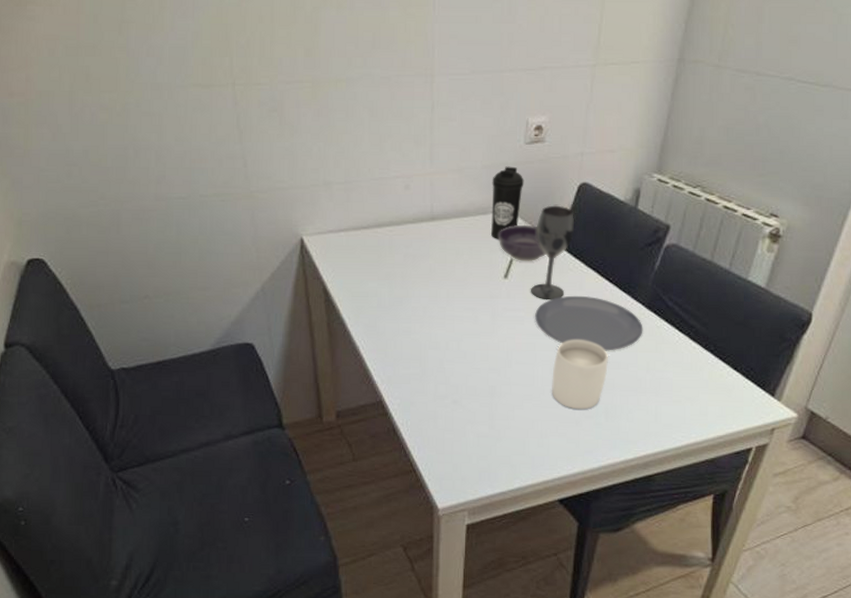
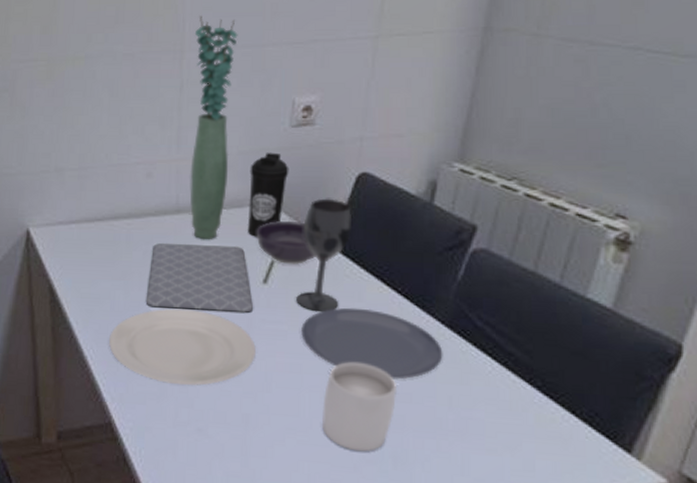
plate: none [378,302,499,366] -> present [109,308,256,386]
placemat: none [407,246,496,303] -> present [145,242,253,313]
vase: none [442,43,480,243] -> present [189,15,238,240]

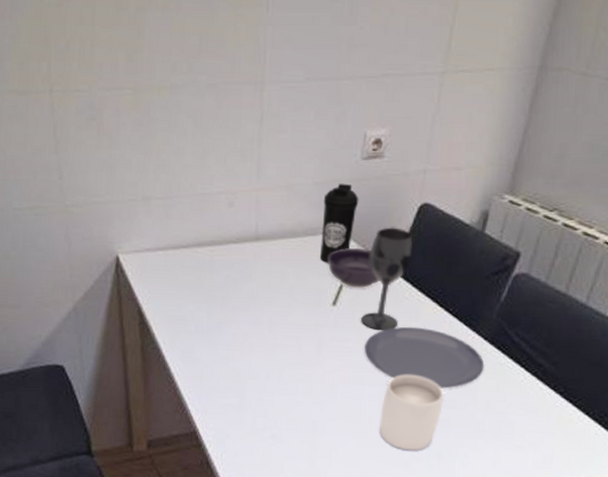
plate: present [109,308,256,386] -> none [194,329,324,398]
placemat: present [145,242,253,313] -> none [227,268,323,332]
vase: present [189,15,238,240] -> none [268,47,316,266]

